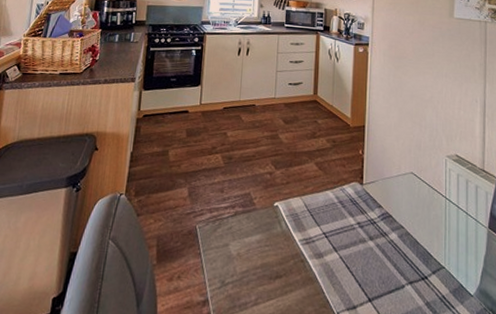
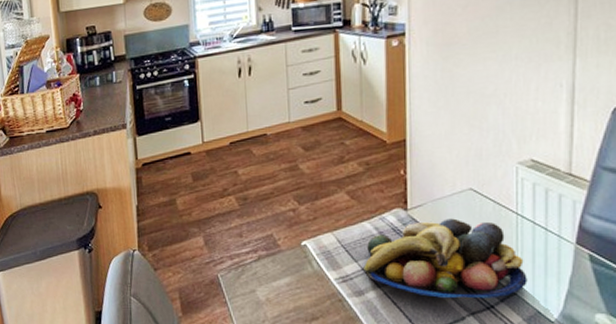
fruit bowl: none [324,196,453,270] -> present [363,218,528,299]

